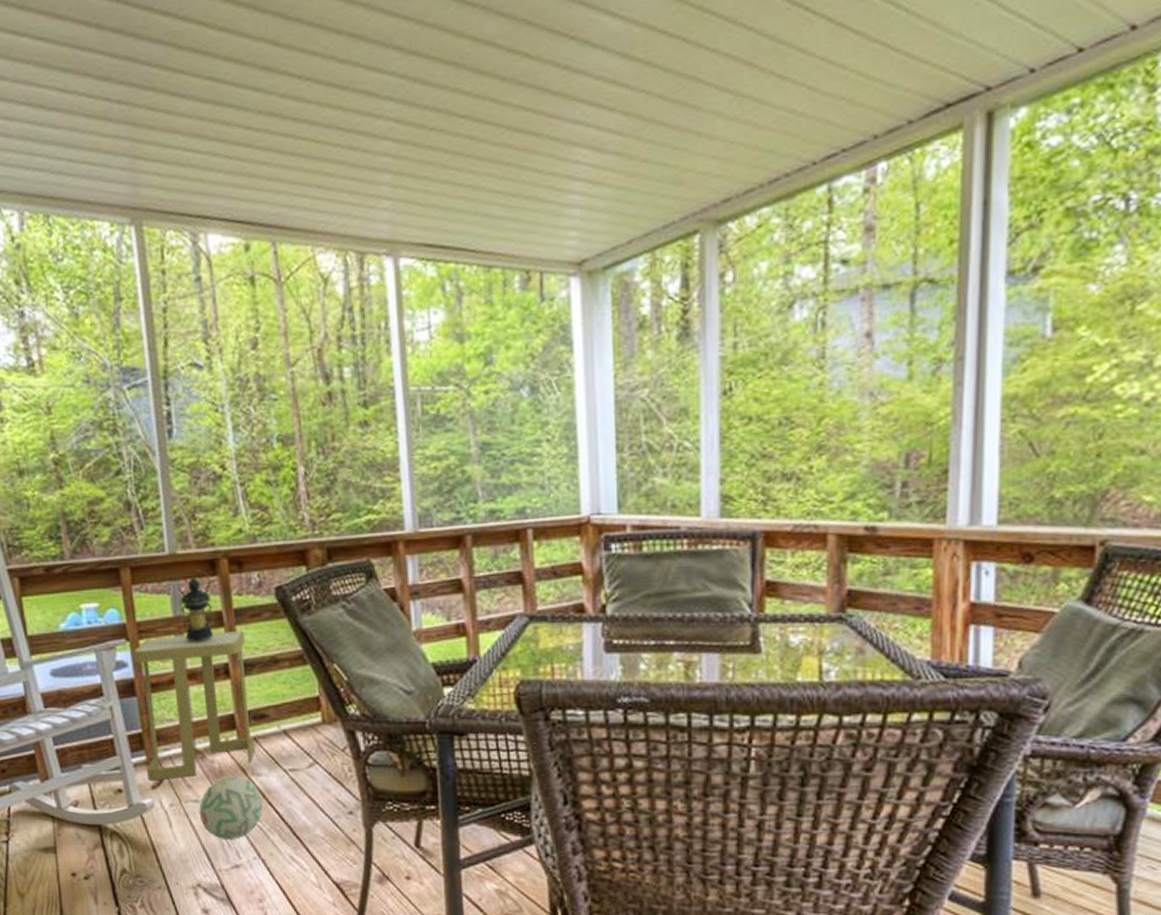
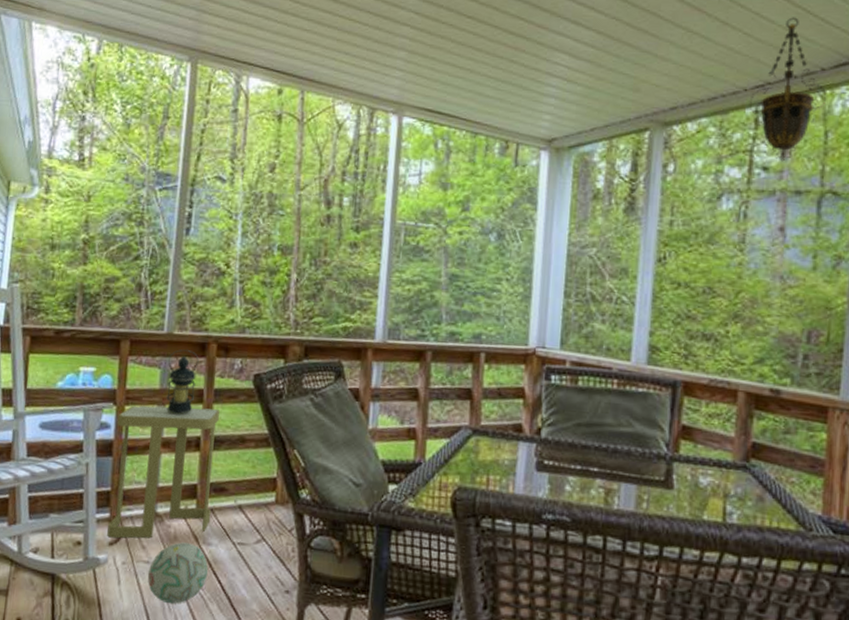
hanging lantern: none [819,56,917,250] -> present [749,17,827,162]

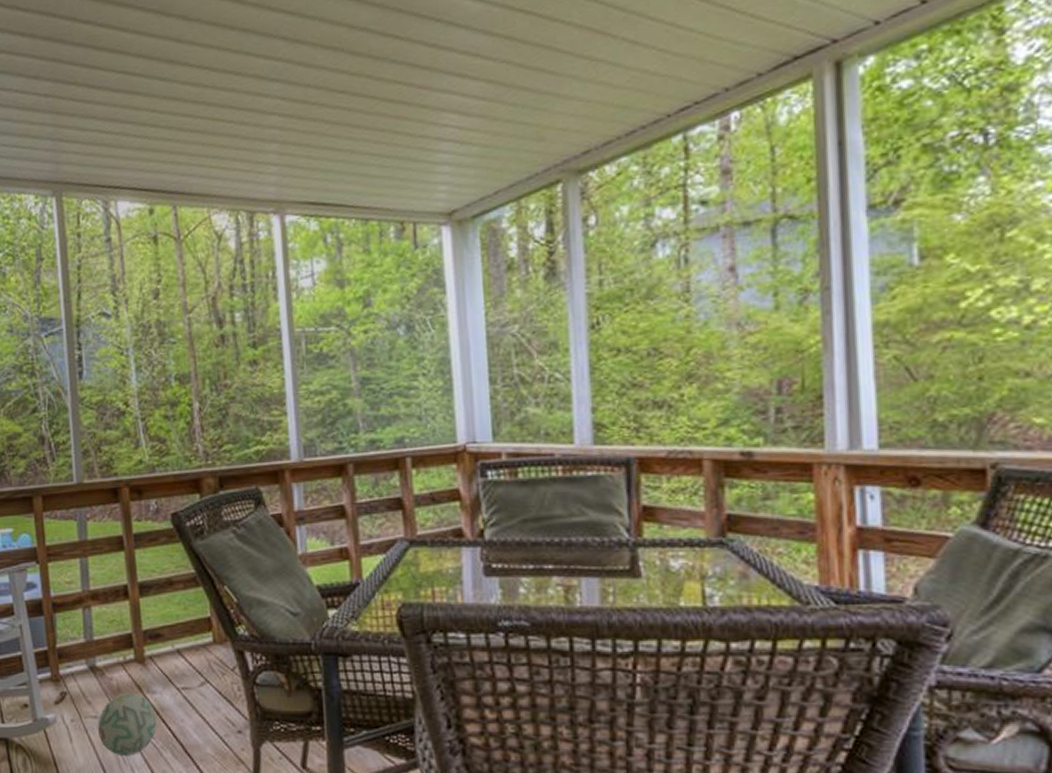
side table: present [107,405,220,539] -> none [42,555,151,697]
lantern: present [166,349,199,416] -> none [83,498,115,566]
hanging lantern: present [749,17,827,162] -> none [675,19,769,191]

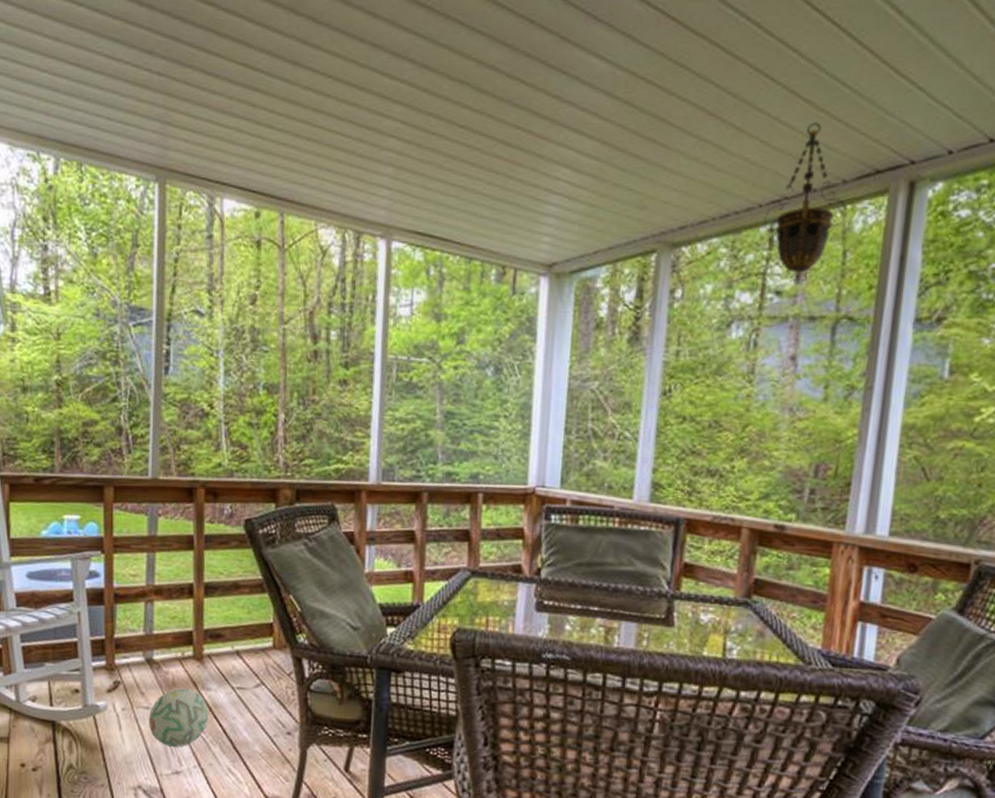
hanging lantern: none [675,19,769,191] -> present [763,122,848,285]

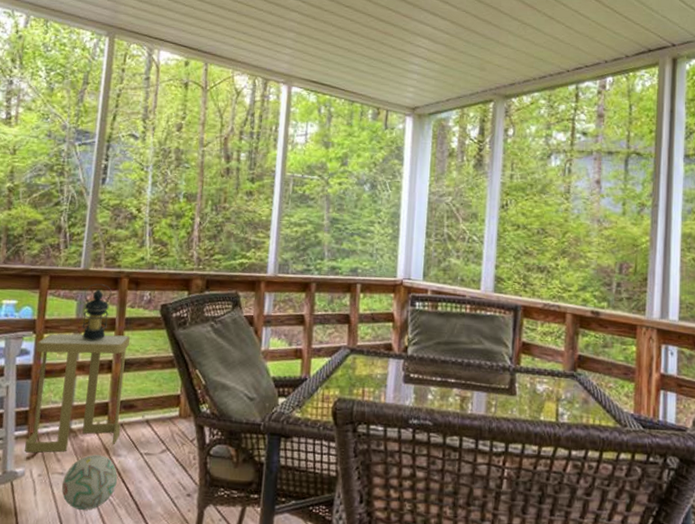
side table: none [105,553,211,686] -> present [25,333,130,453]
lantern: none [155,495,187,563] -> present [82,284,112,342]
hanging lantern: present [763,122,848,285] -> none [571,15,631,128]

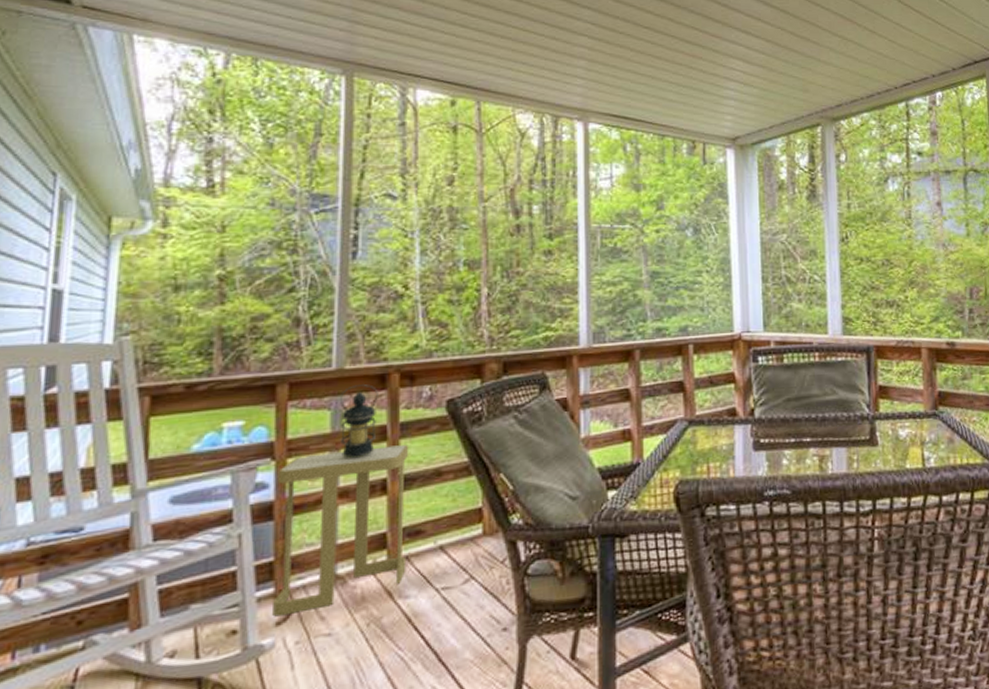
ball: present [62,454,117,510] -> none [331,601,407,677]

